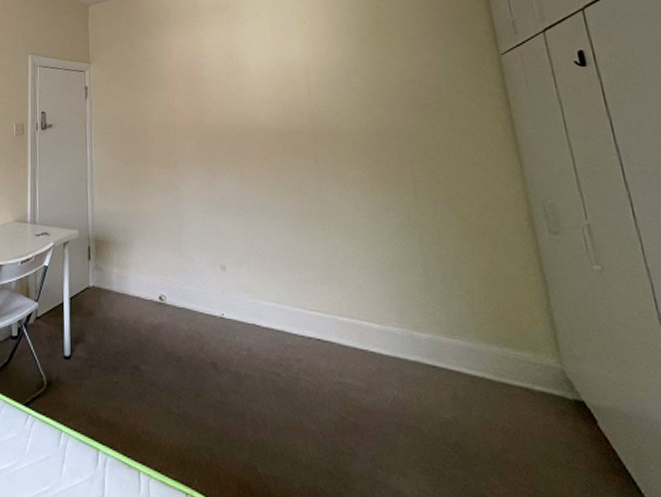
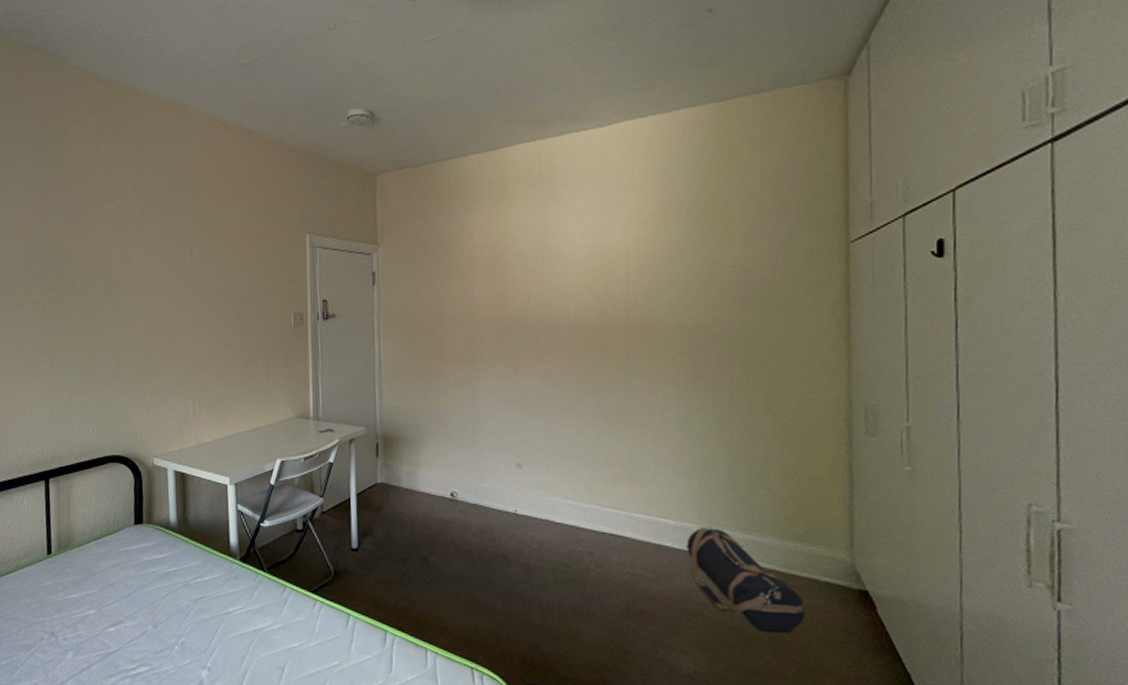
duffel bag: none [392,330,525,450] -> present [686,527,804,633]

